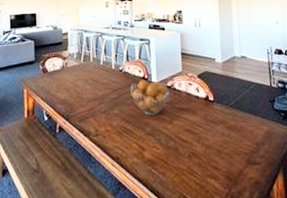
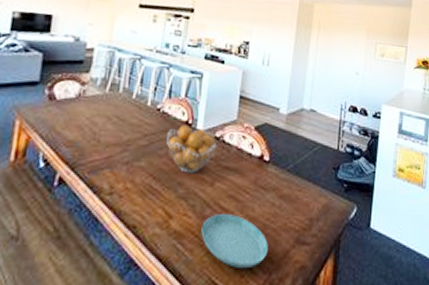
saucer: none [168,144,225,185] -> present [201,214,268,268]

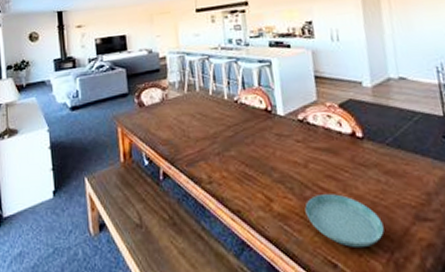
fruit basket: present [166,125,217,173] -> none [249,112,302,158]

